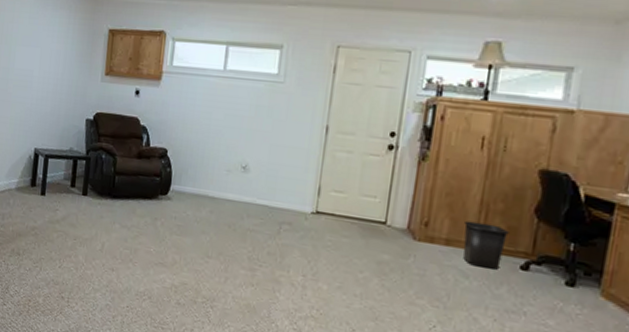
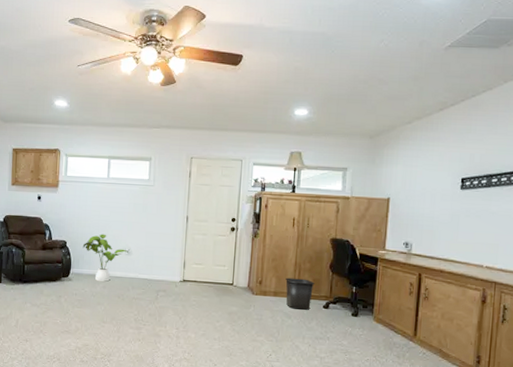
house plant: none [187,142,245,206] -> present [82,234,128,283]

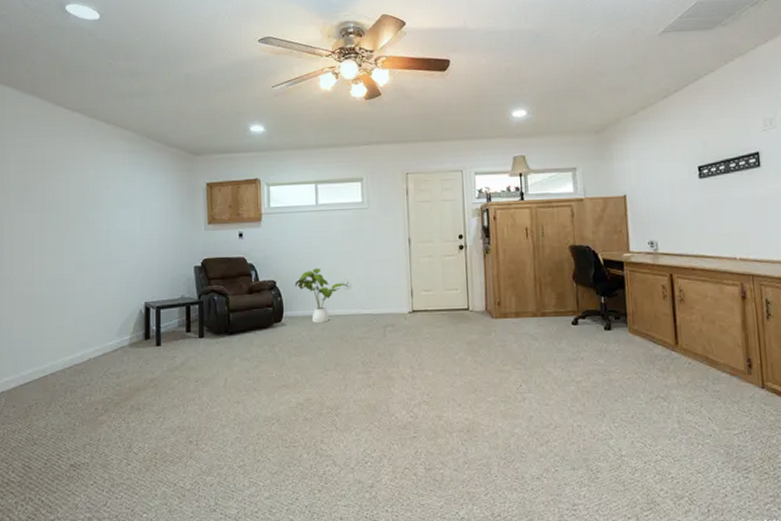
waste bin: present [285,277,315,310] -> none [526,294,559,330]

